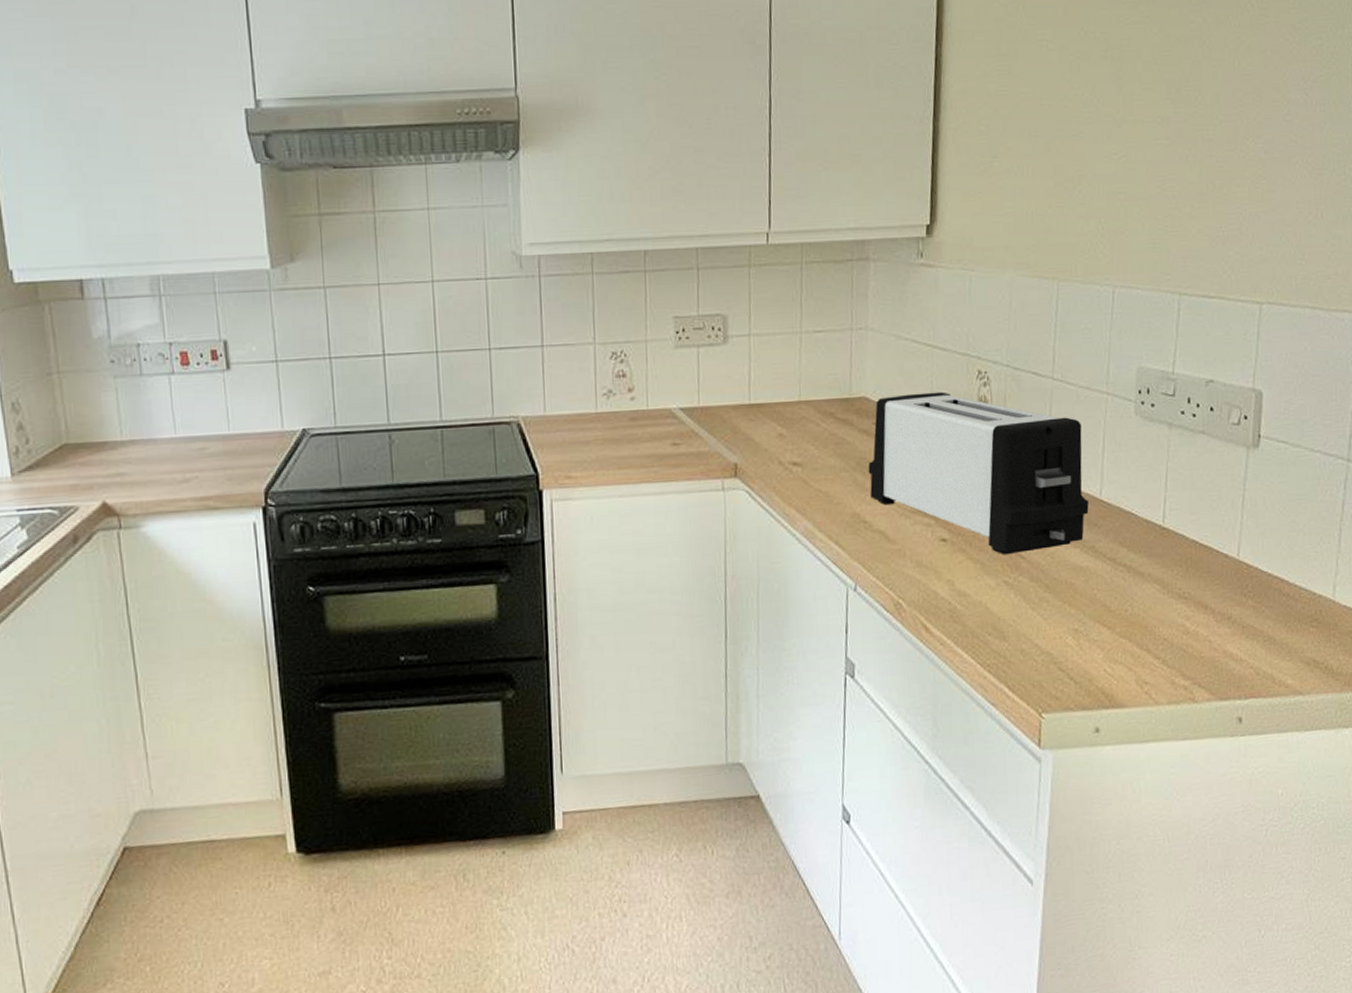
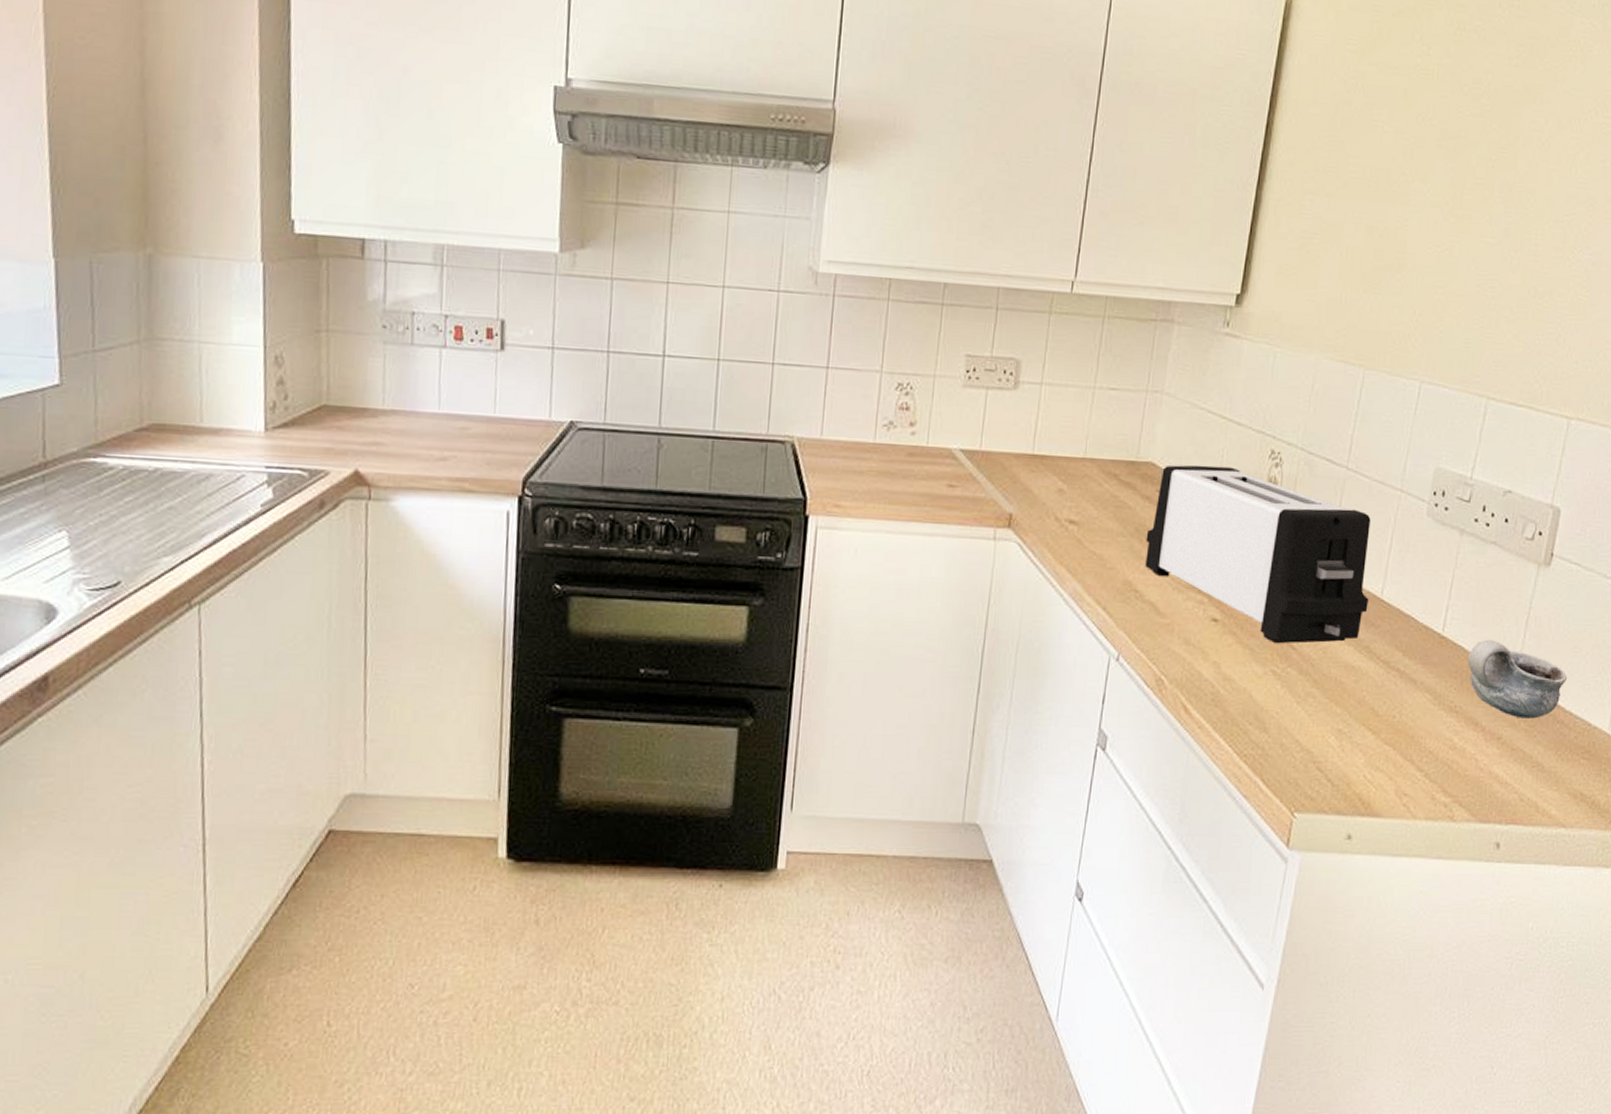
mug: none [1190,525,1288,597] -> present [1467,639,1568,719]

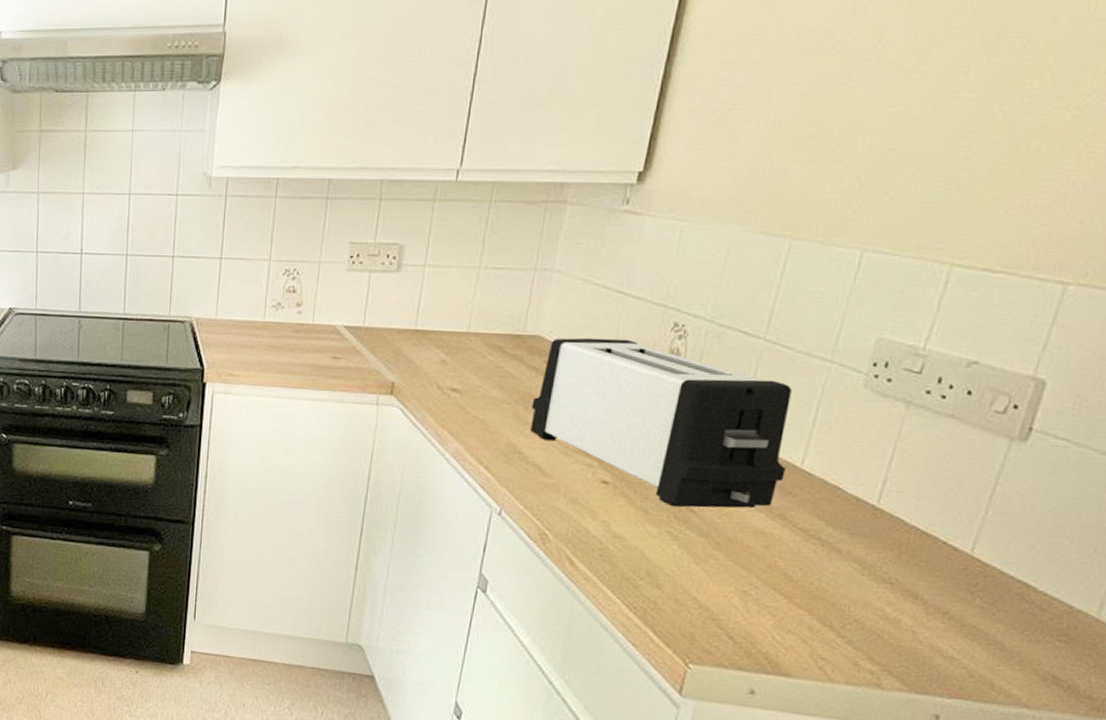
mug: present [1467,639,1568,719] -> none [908,513,1044,597]

